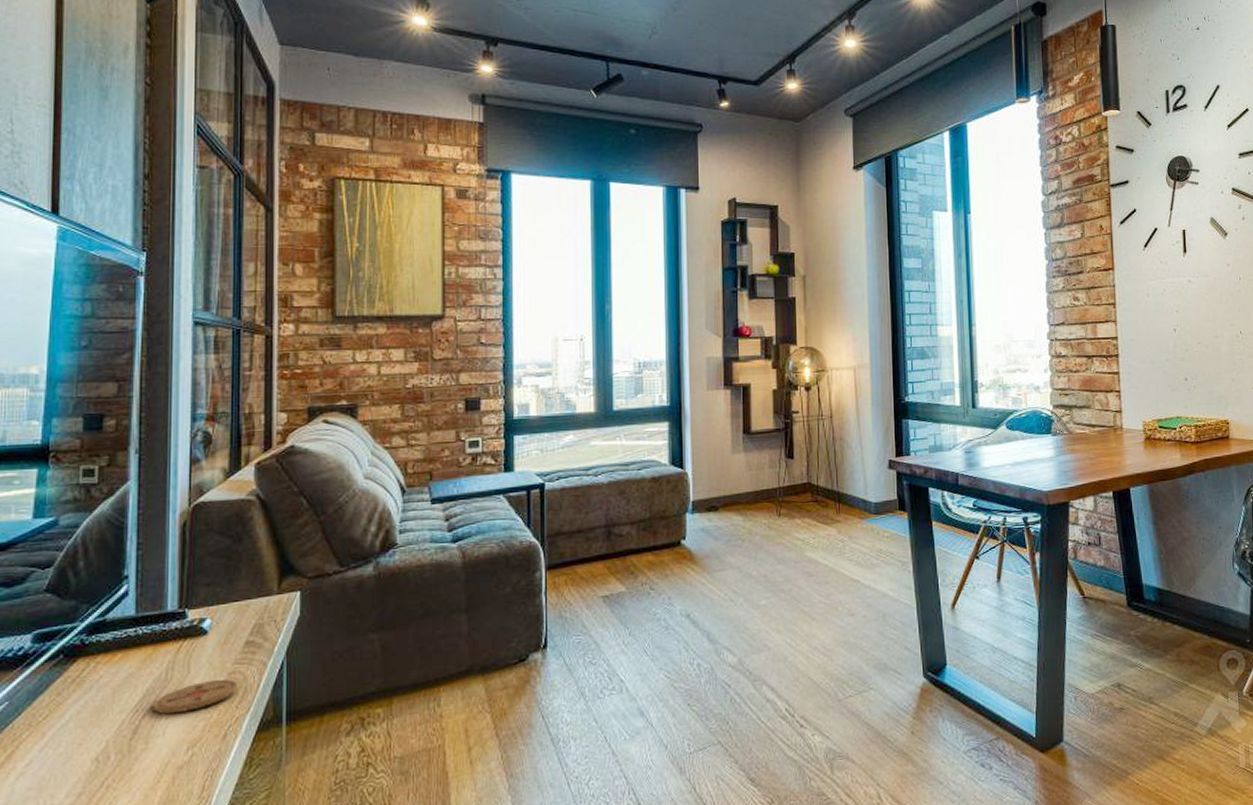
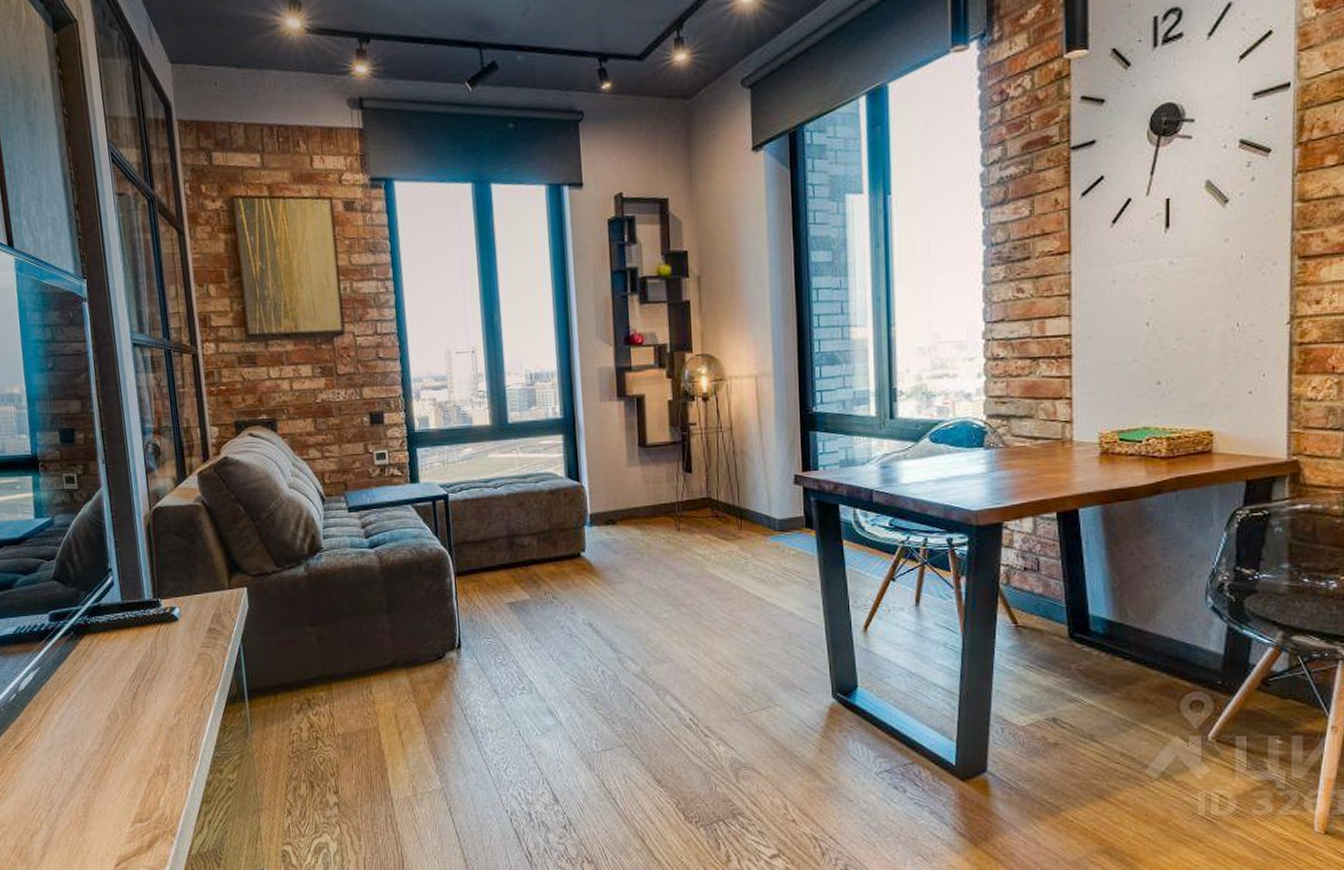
coaster: present [152,679,239,715] -> none [143,659,208,685]

